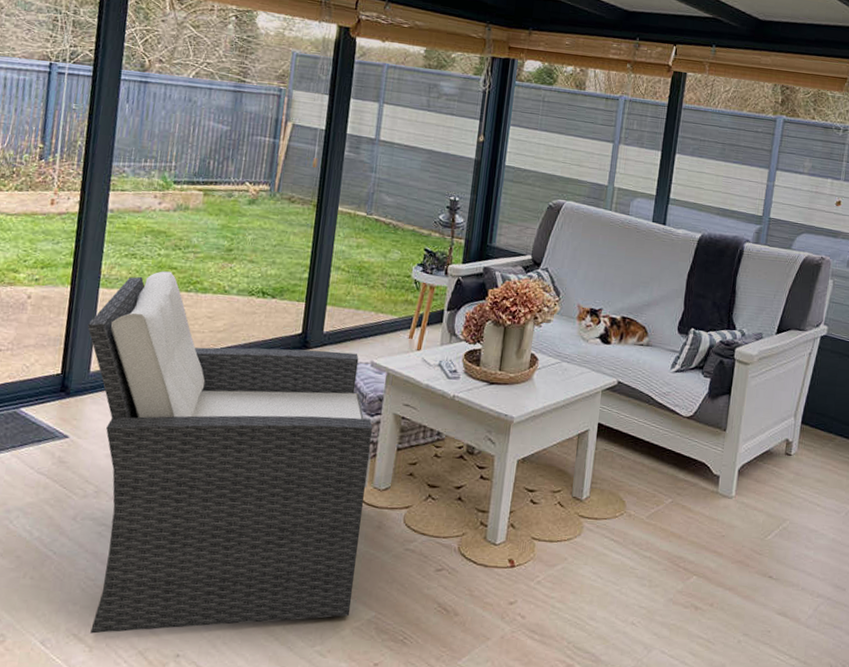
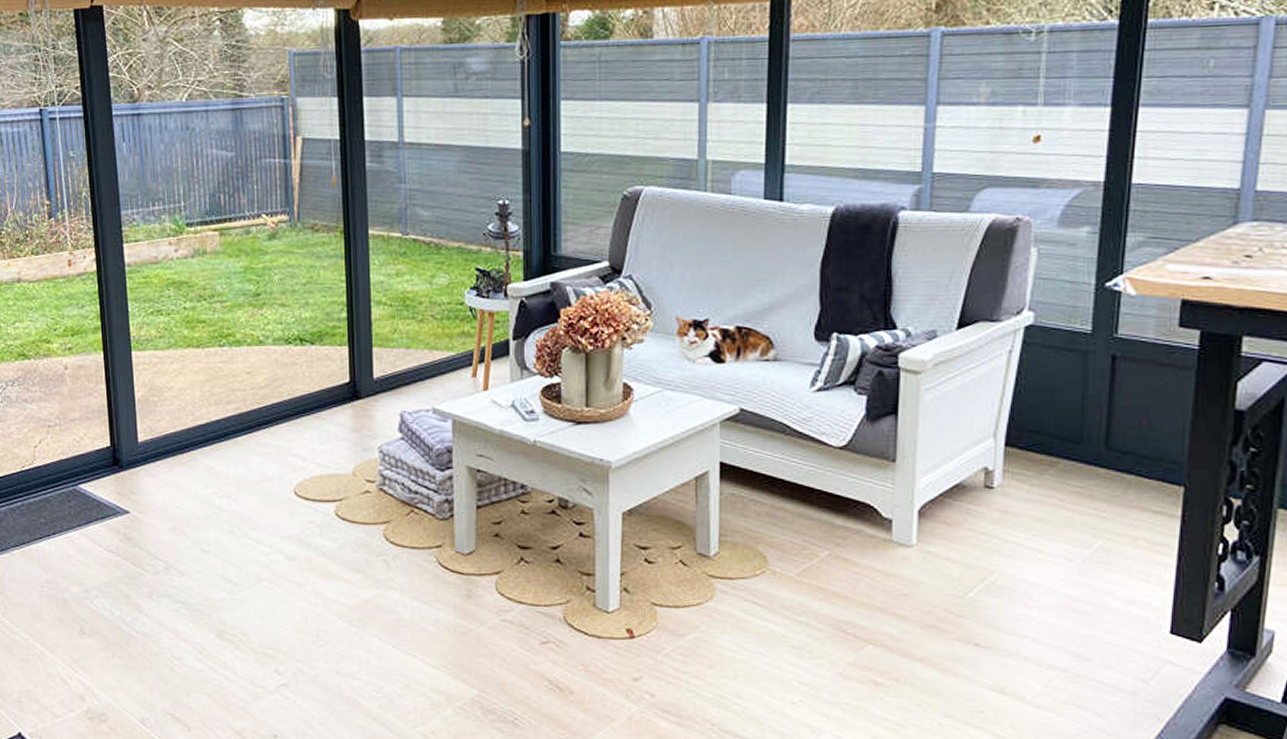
armchair: present [87,271,373,634] -> none [126,326,450,713]

